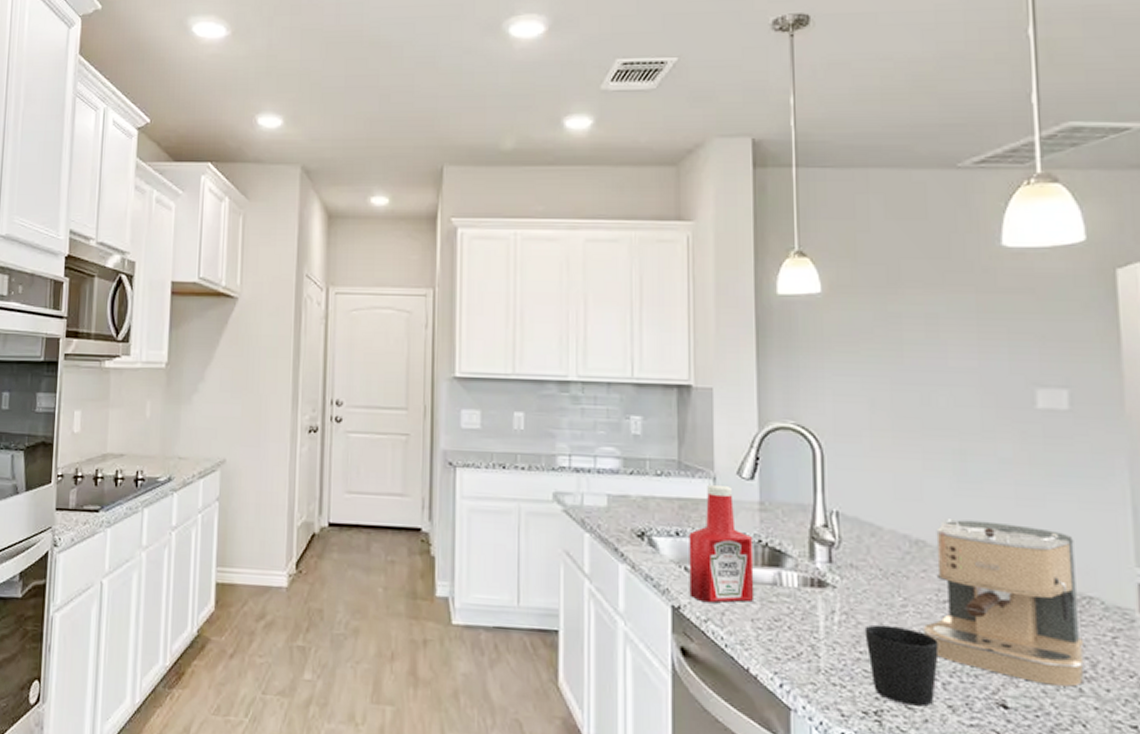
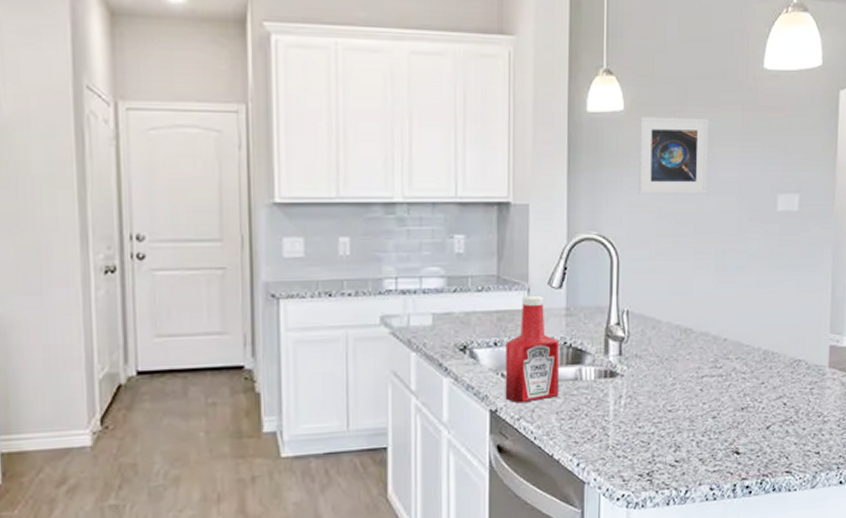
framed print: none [840,299,934,385] -> present [638,116,709,194]
cup: present [864,624,939,707] -> none [643,401,696,464]
coffee maker: present [923,519,1085,687] -> none [685,307,793,432]

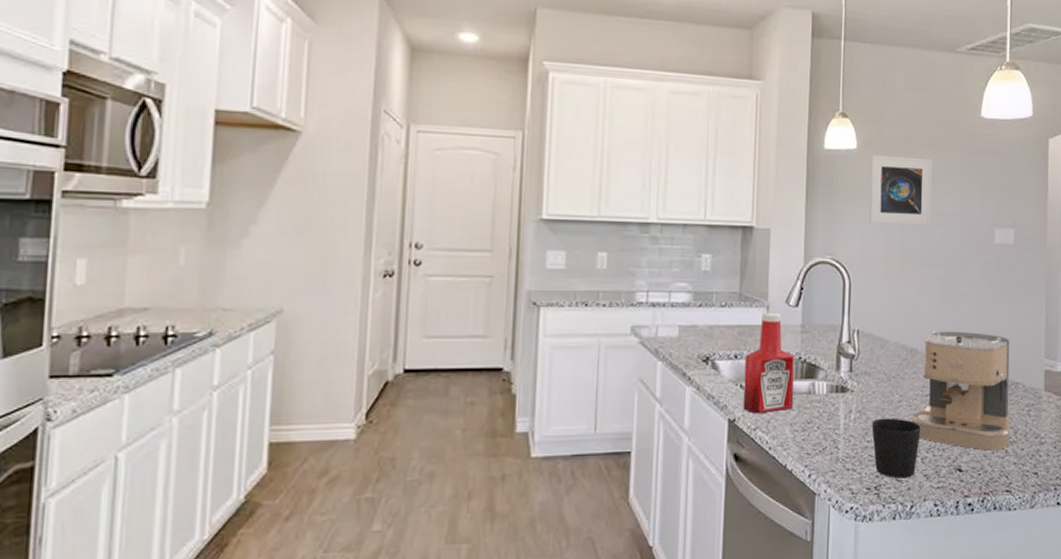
cup: none [643,401,696,464] -> present [871,418,921,479]
coffee maker: none [685,307,793,432] -> present [911,331,1011,450]

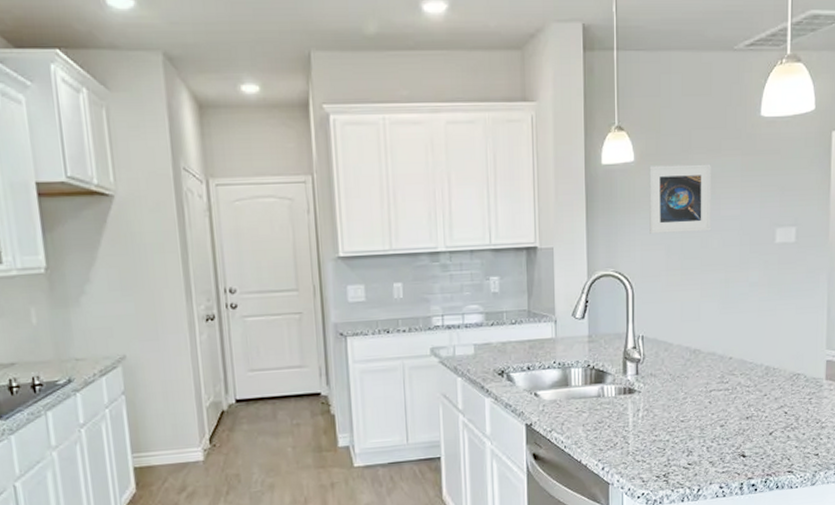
ketchup bottle: present [743,312,795,414] -> none [537,325,585,418]
cup: present [871,418,921,479] -> none [659,413,705,466]
coffee maker: present [911,331,1011,450] -> none [696,330,793,437]

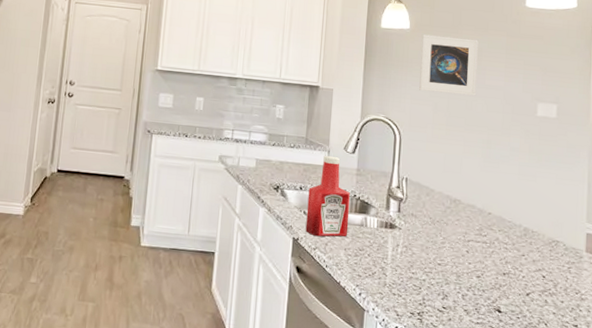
ketchup bottle: none [537,325,585,418] -> present [305,155,351,237]

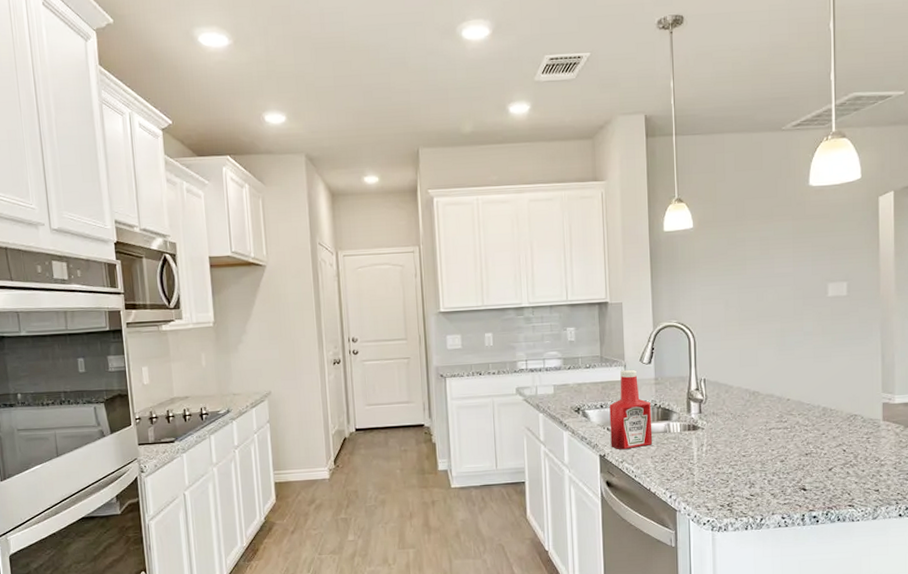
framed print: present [419,34,479,96] -> none [706,228,765,290]

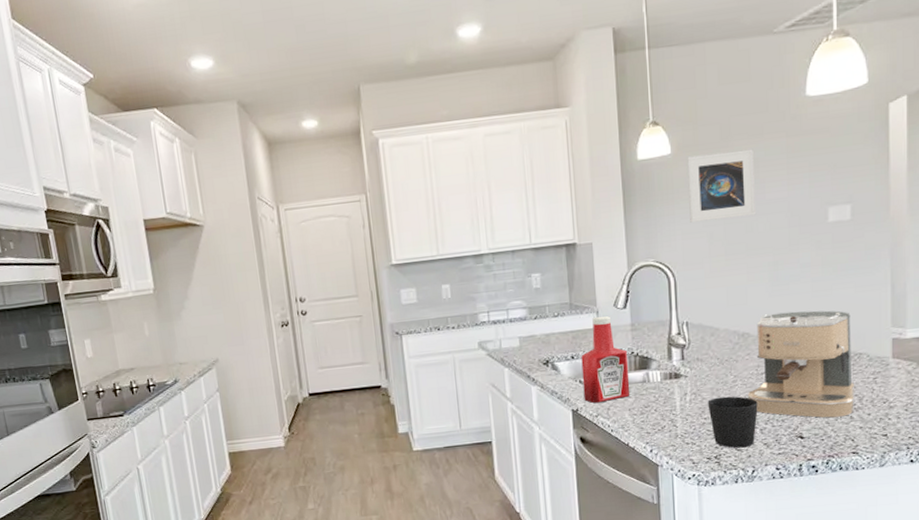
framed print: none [706,228,765,290] -> present [686,149,755,223]
cup: none [722,449,766,497] -> present [707,396,758,448]
coffee maker: none [757,374,851,473] -> present [747,310,855,418]

